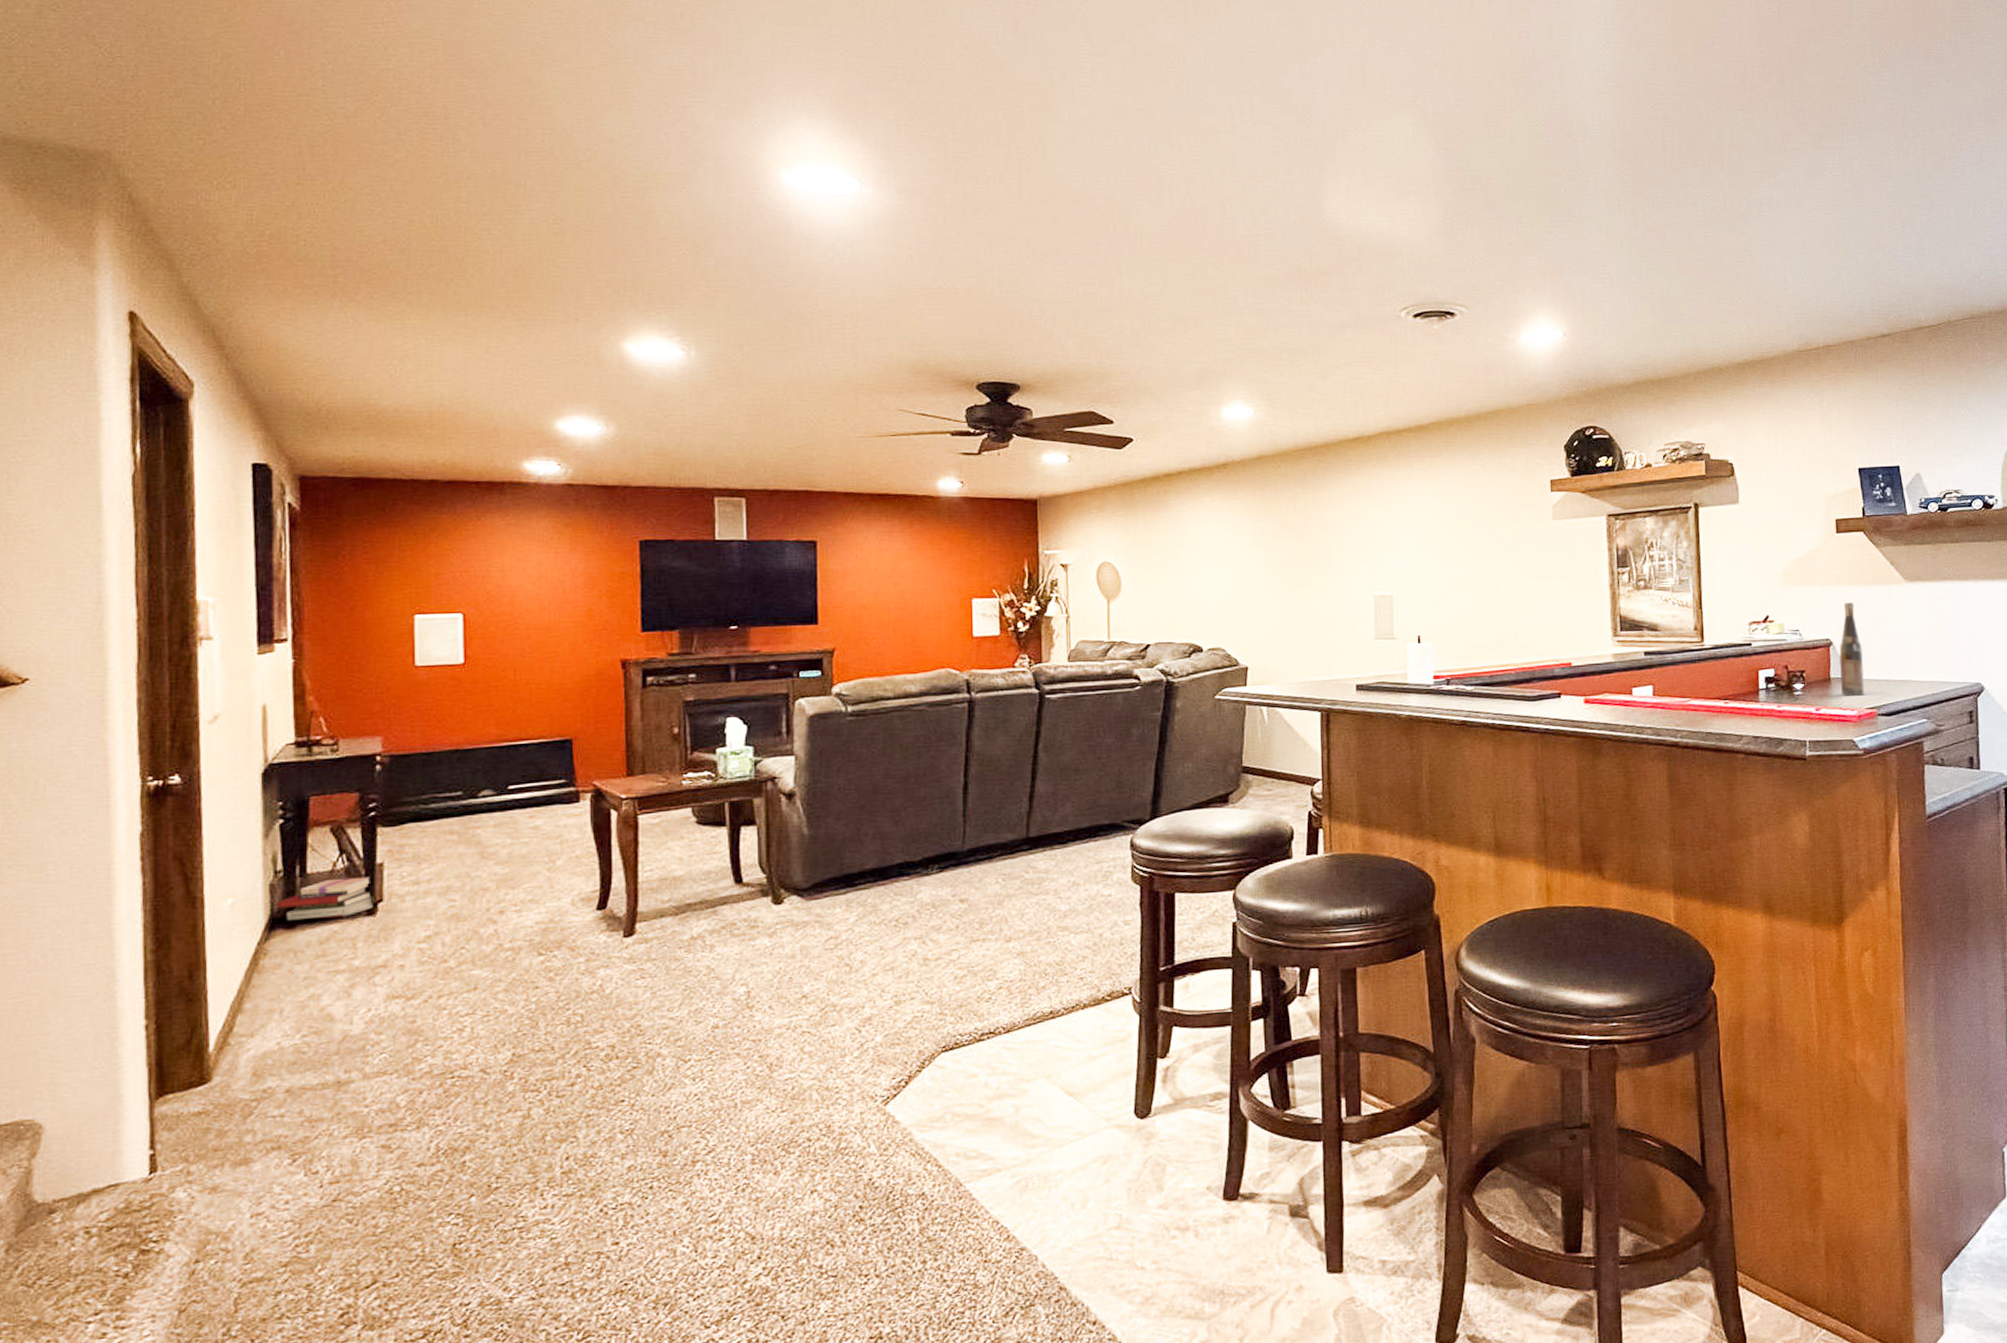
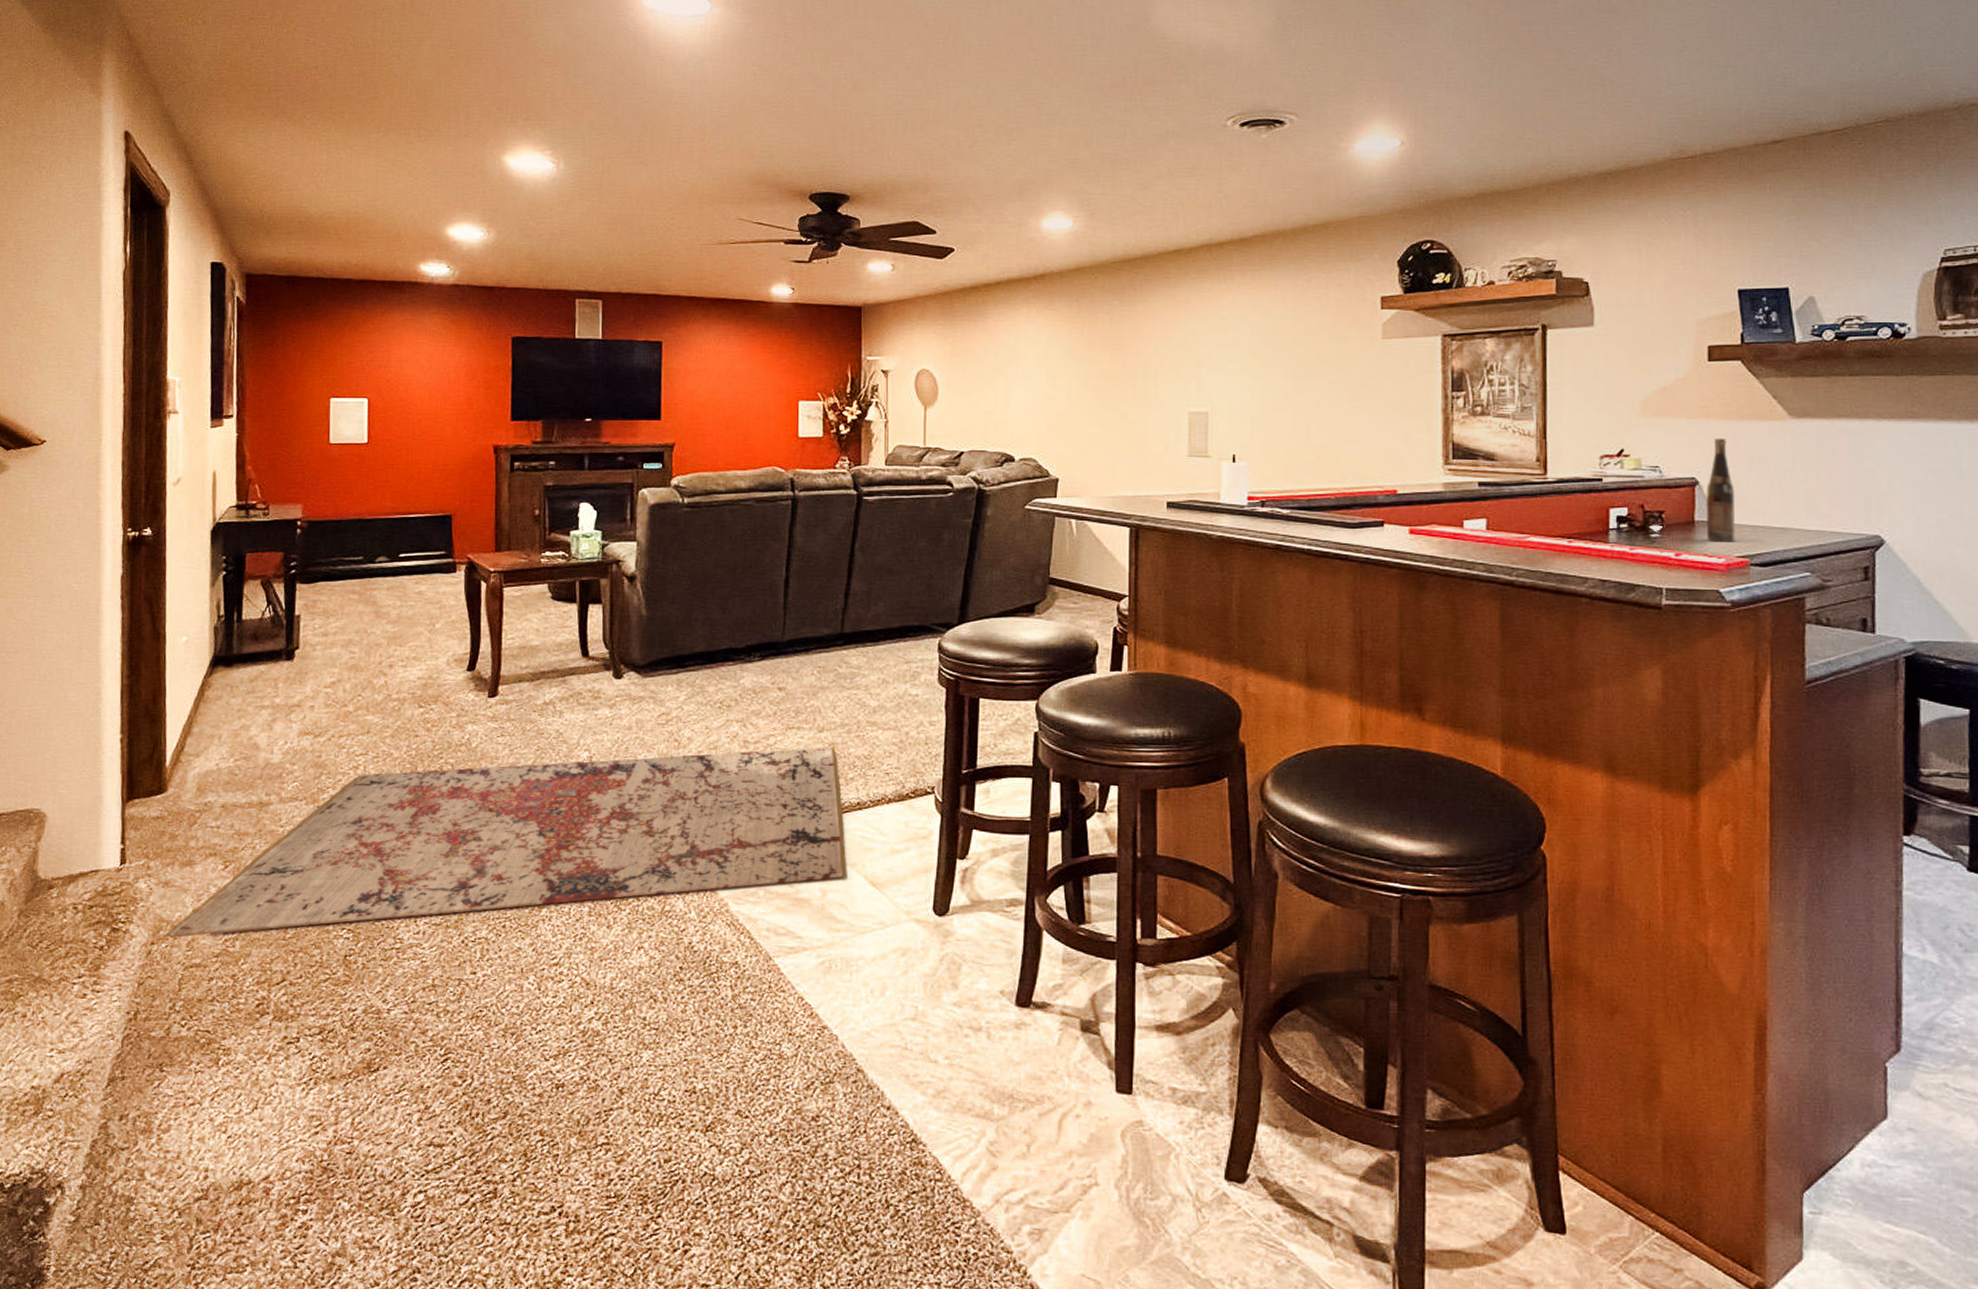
area rug: none [209,956,1042,1254] -> present [162,747,847,939]
books: present [276,876,373,921] -> none [219,625,292,661]

